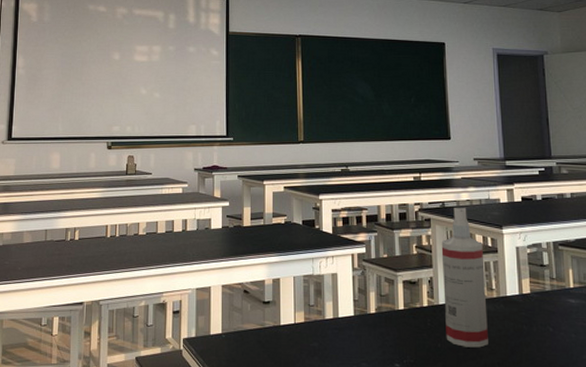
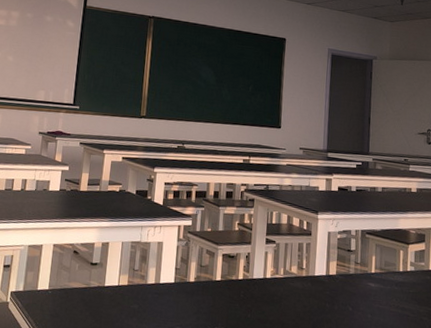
spray bottle: present [441,207,488,348] -> none [256,191,299,321]

